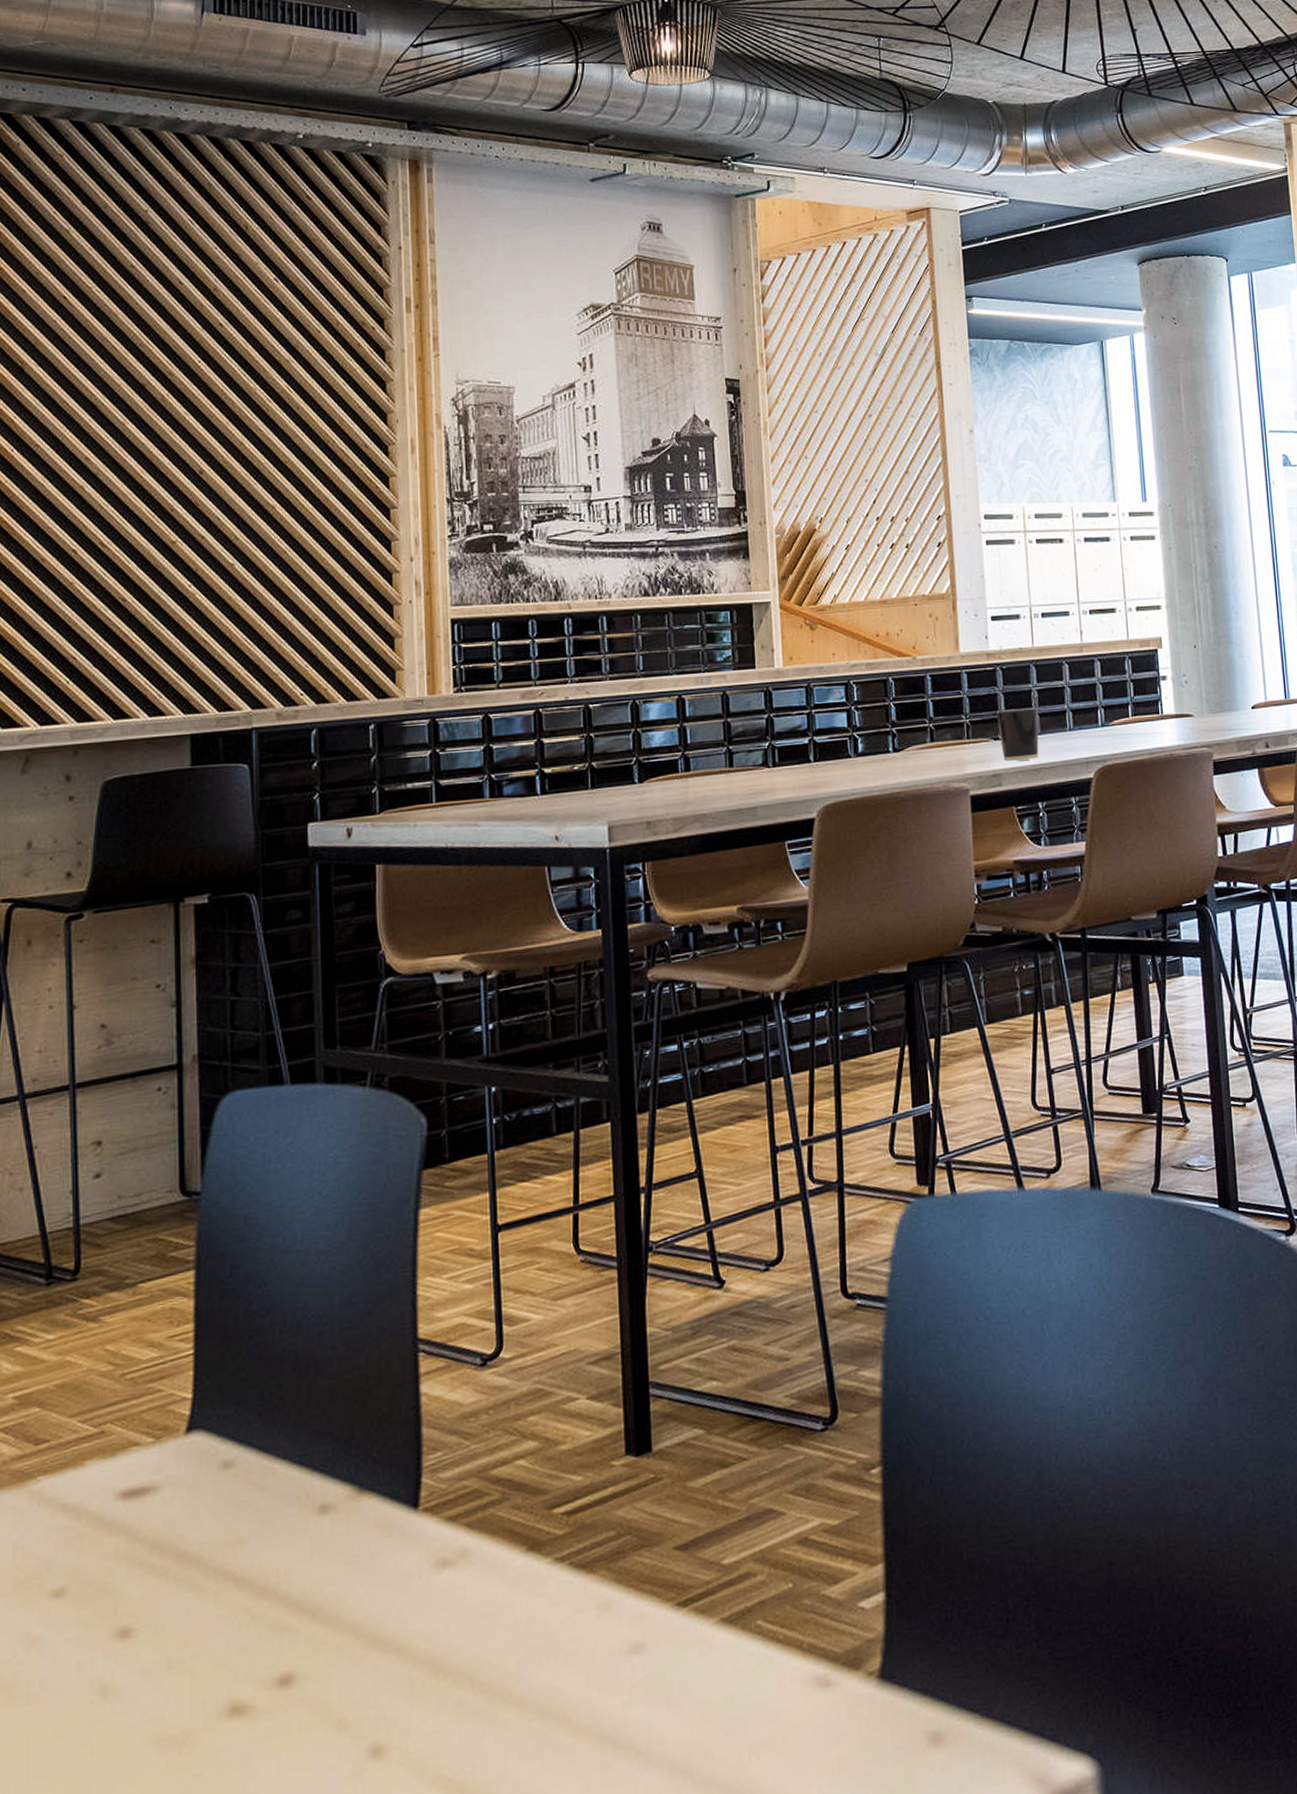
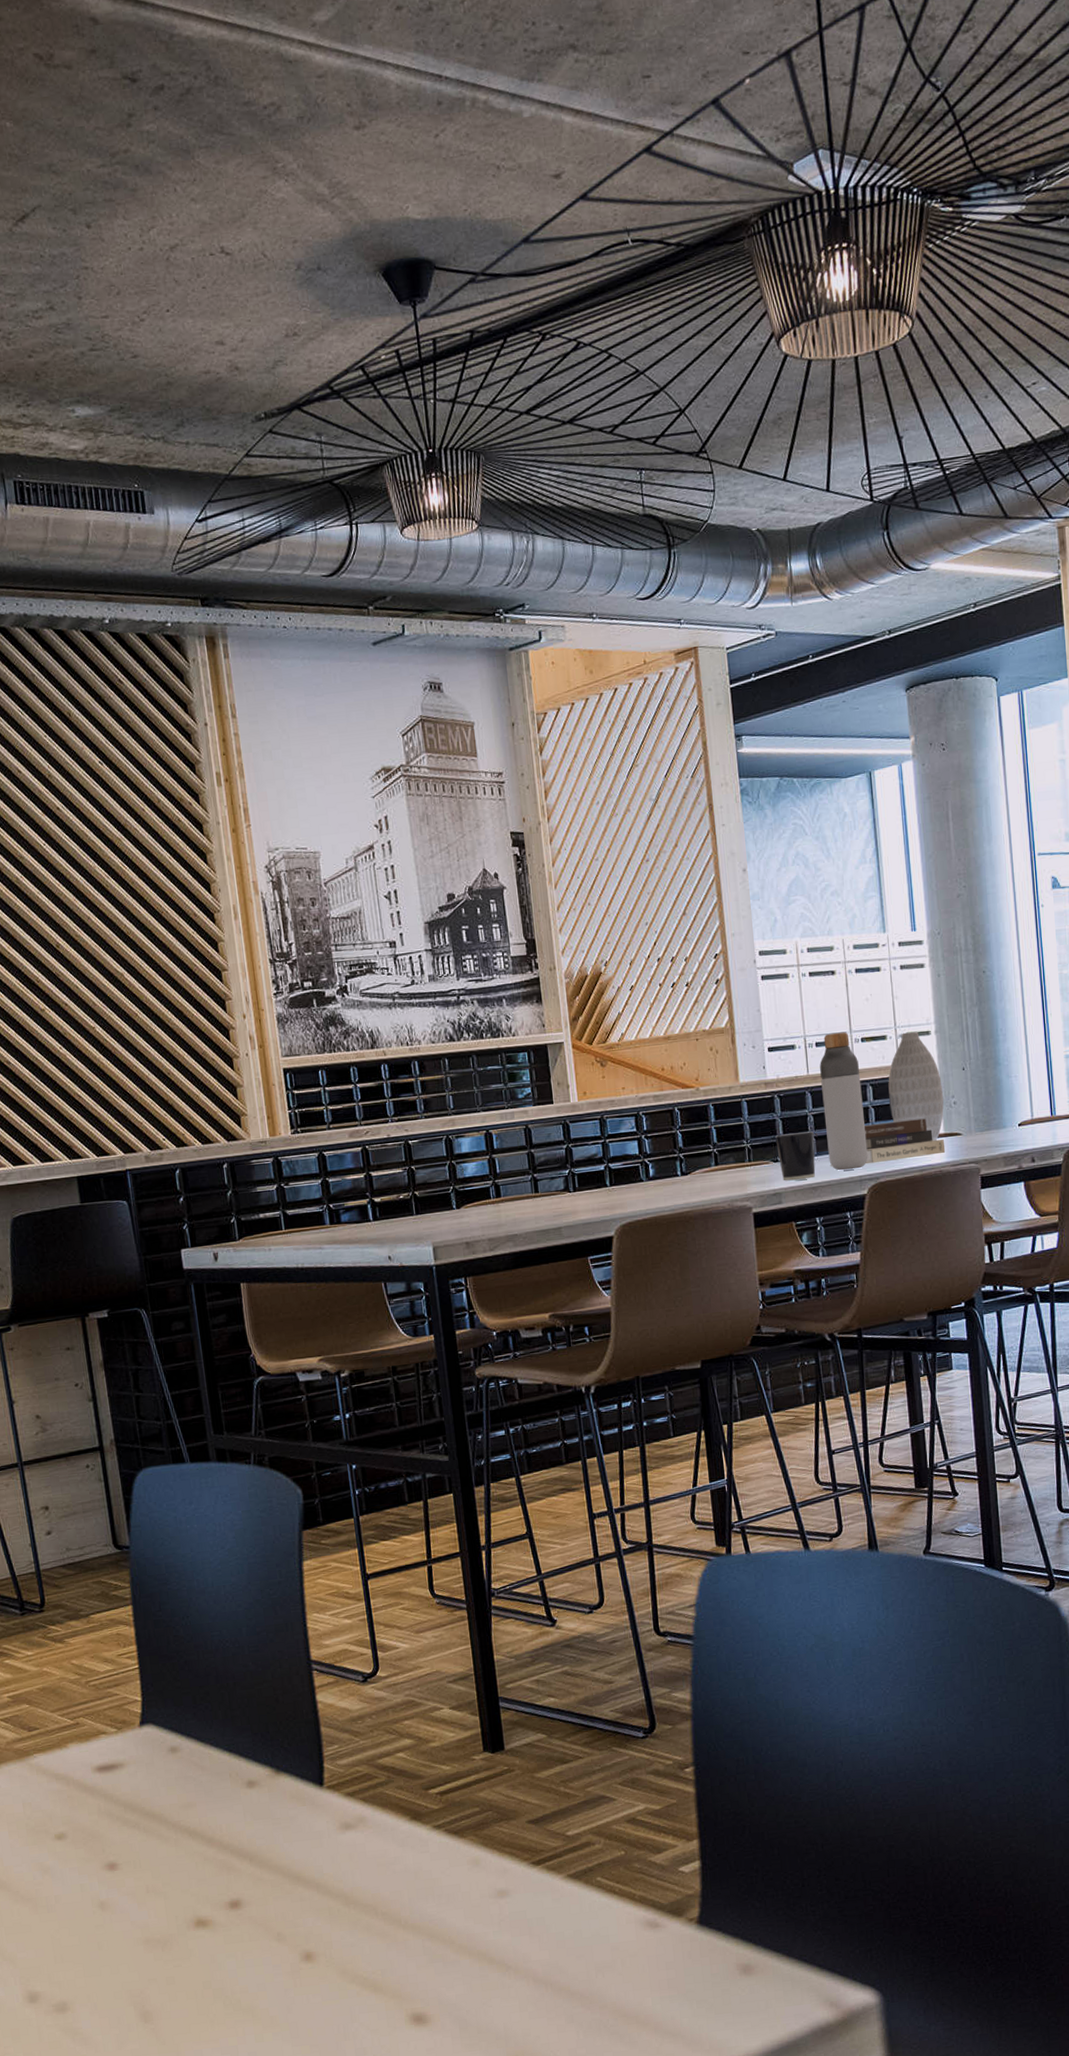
bottle: none [1045,602,1095,752] -> present [820,1031,868,1171]
books: none [1055,697,1177,747] -> present [830,1118,946,1167]
vase: none [1117,605,1175,722] -> present [888,1031,944,1141]

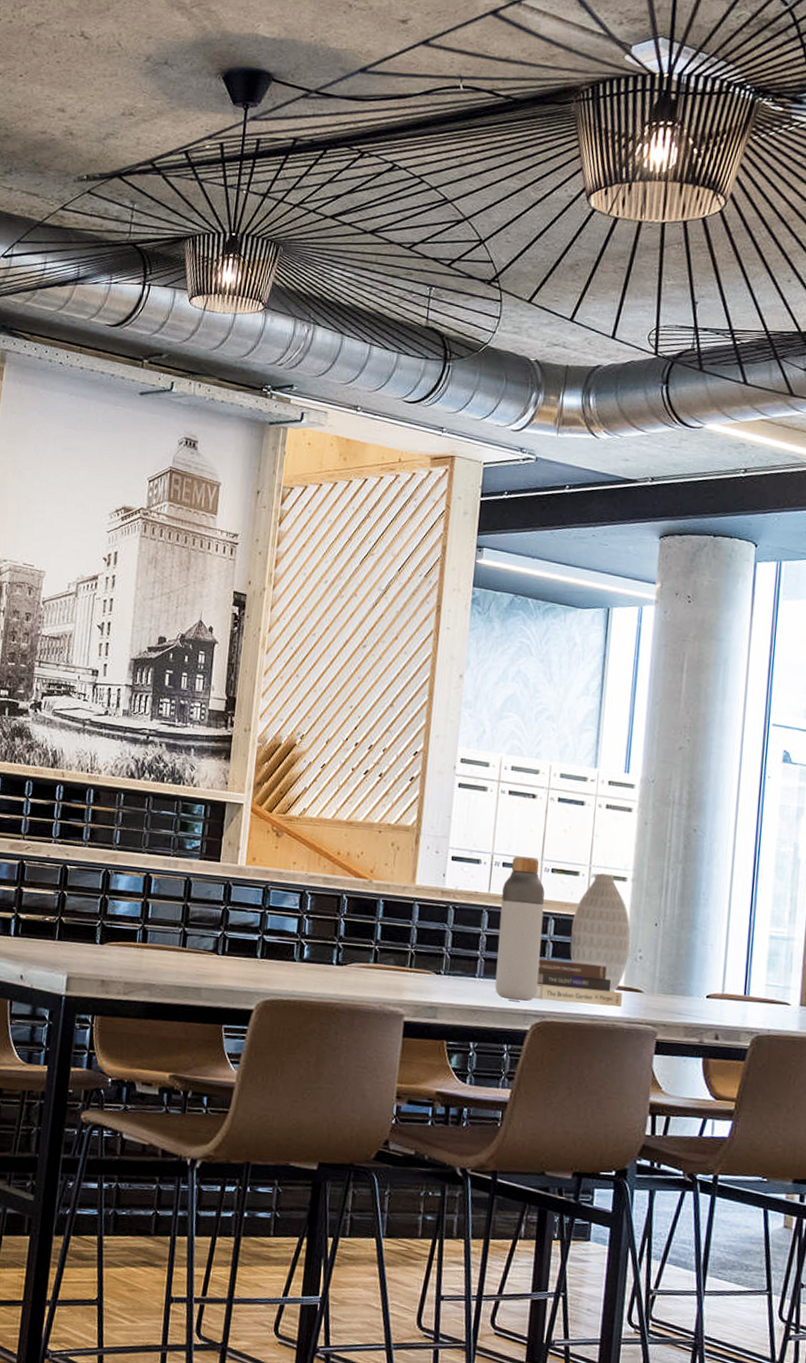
mug: present [775,1131,816,1181] -> none [441,947,484,1001]

